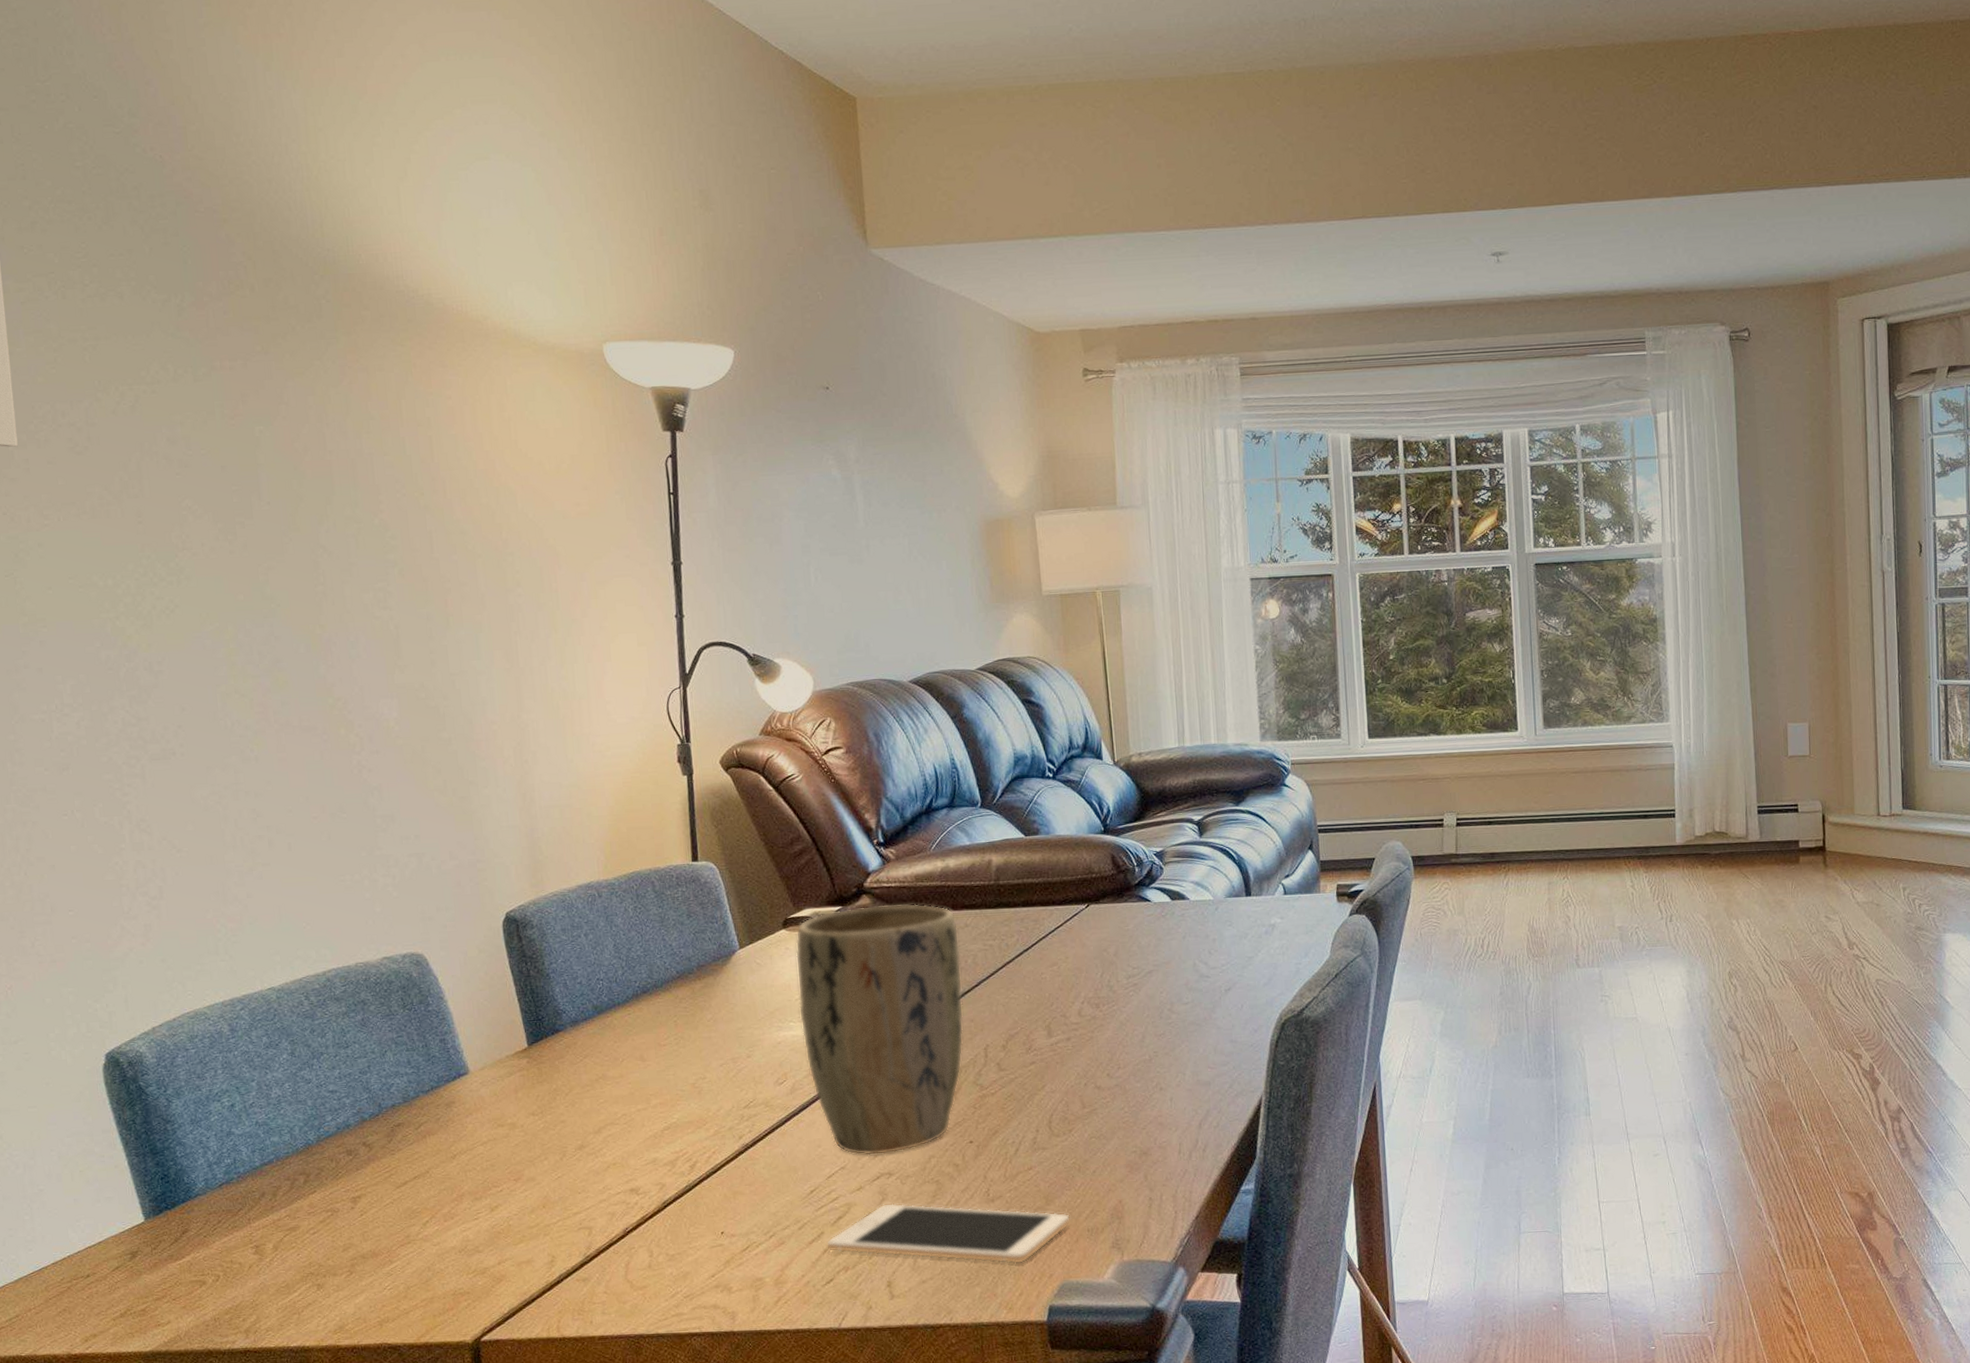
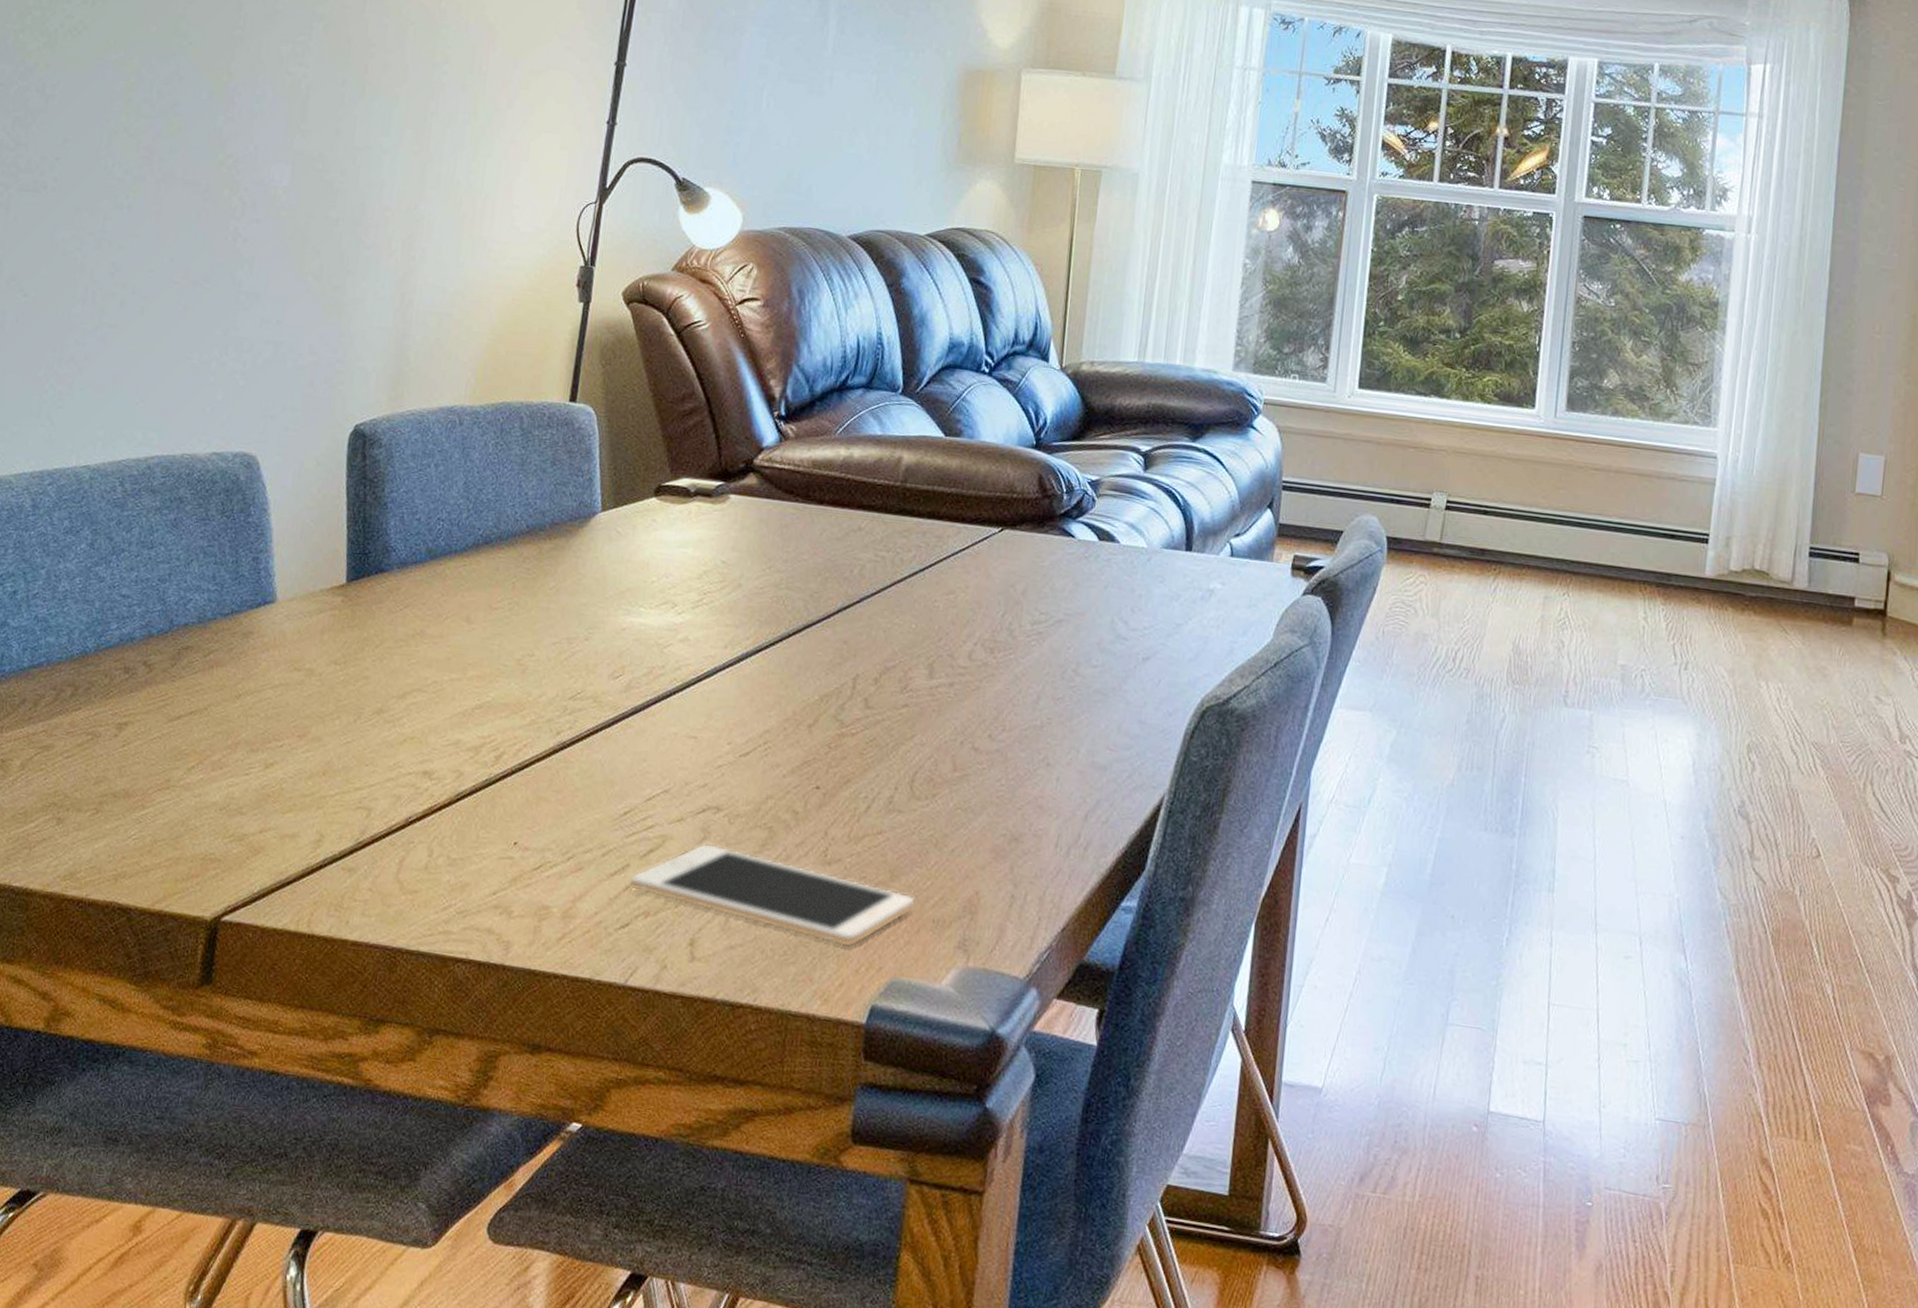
plant pot: present [795,903,964,1155] -> none [650,485,850,785]

